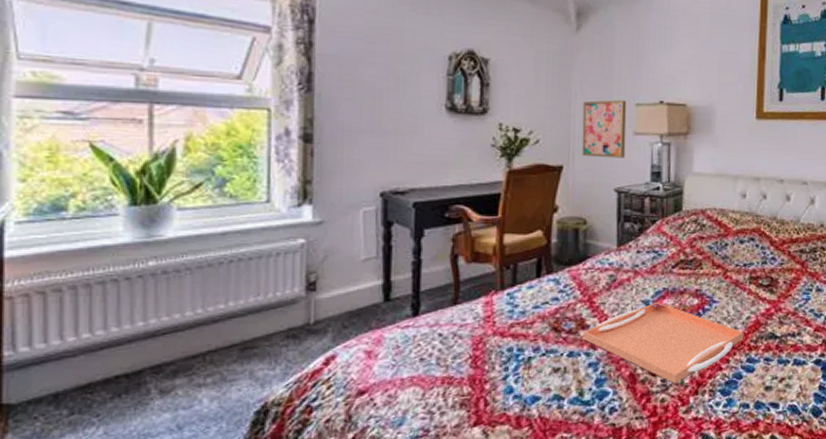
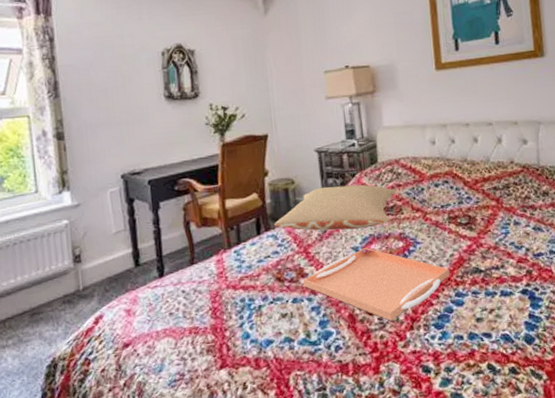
pillow: none [558,231,698,281] -> present [274,184,397,231]
wall art: present [582,100,627,158] -> none [278,70,321,124]

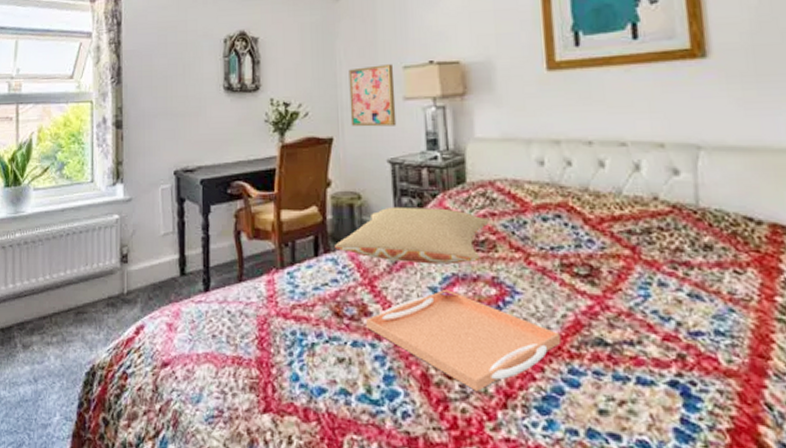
wall art: none [278,70,321,124] -> present [348,64,397,127]

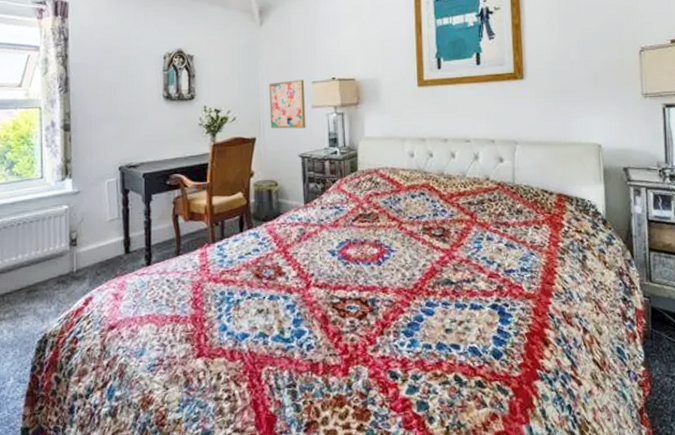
pillow: present [335,206,490,265] -> none [256,190,374,234]
serving tray: present [366,288,562,391] -> none [280,251,422,325]

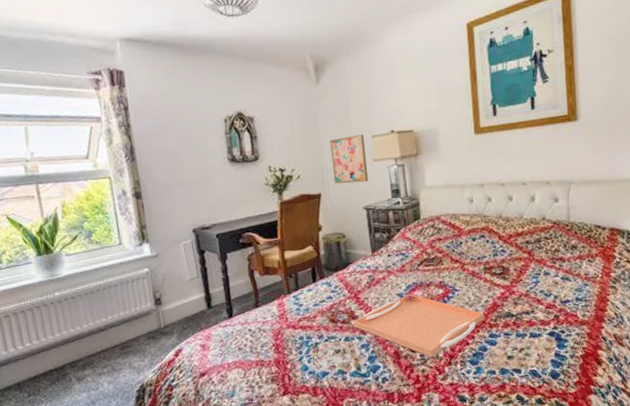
serving tray: none [280,251,422,325] -> present [354,293,485,357]

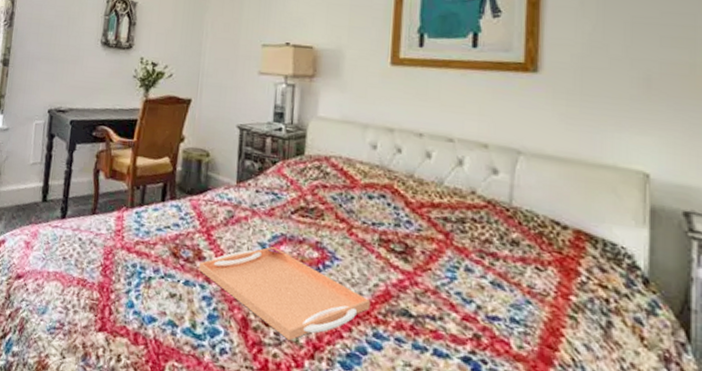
wall art: present [330,134,369,184] -> none [209,40,253,97]

